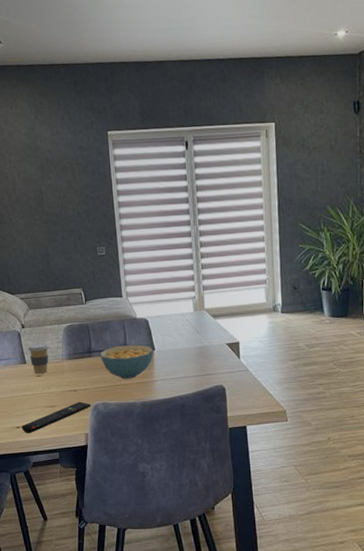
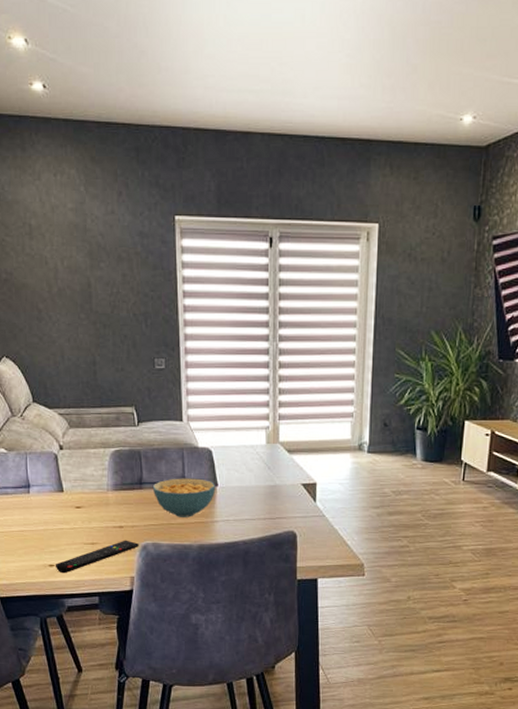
coffee cup: present [27,343,49,374] -> none [66,469,92,505]

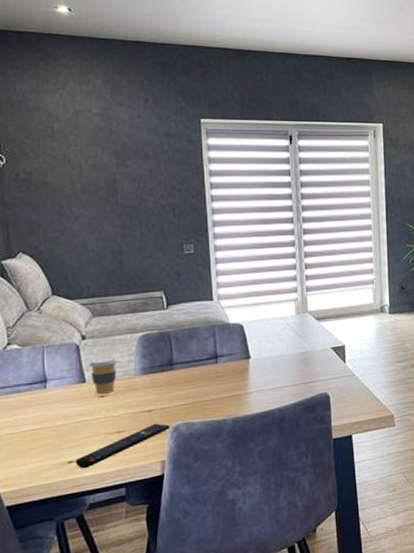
coffee cup: none [66,469,92,505] -> present [88,357,118,394]
cereal bowl: present [152,478,216,517] -> none [183,353,249,394]

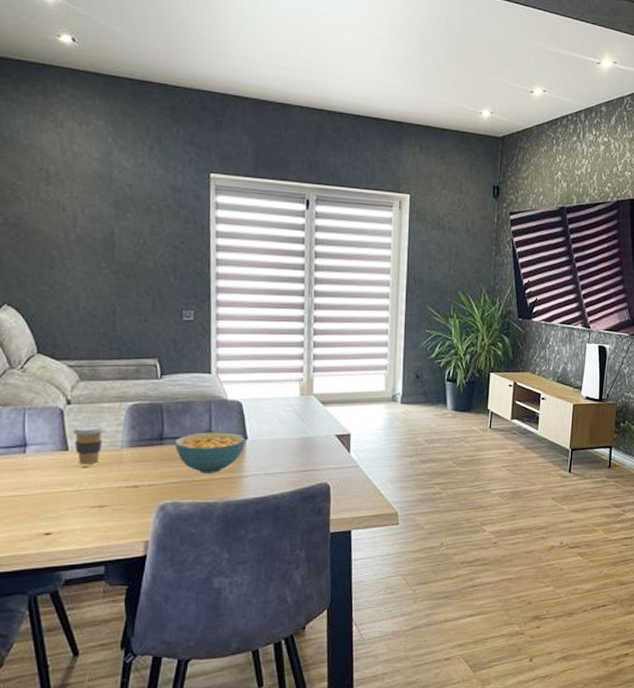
remote control: present [74,423,170,469] -> none [52,500,156,543]
cereal bowl: none [183,353,249,394] -> present [174,432,246,473]

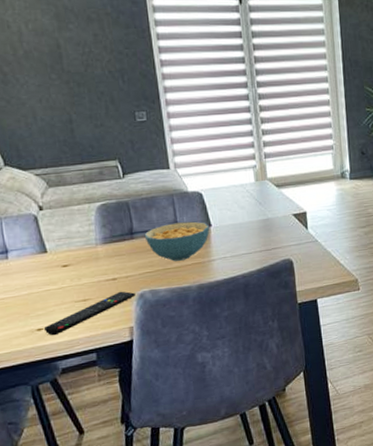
remote control: none [52,500,156,543] -> present [43,291,136,336]
coffee cup: present [72,425,105,464] -> none [48,227,78,264]

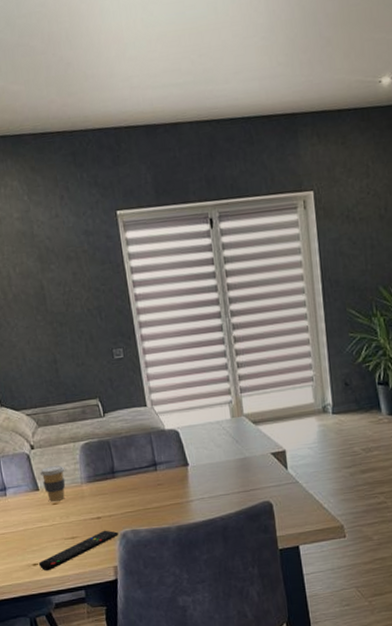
coffee cup: none [48,227,78,264] -> present [39,465,66,502]
cereal bowl: present [144,221,210,262] -> none [124,460,187,501]

